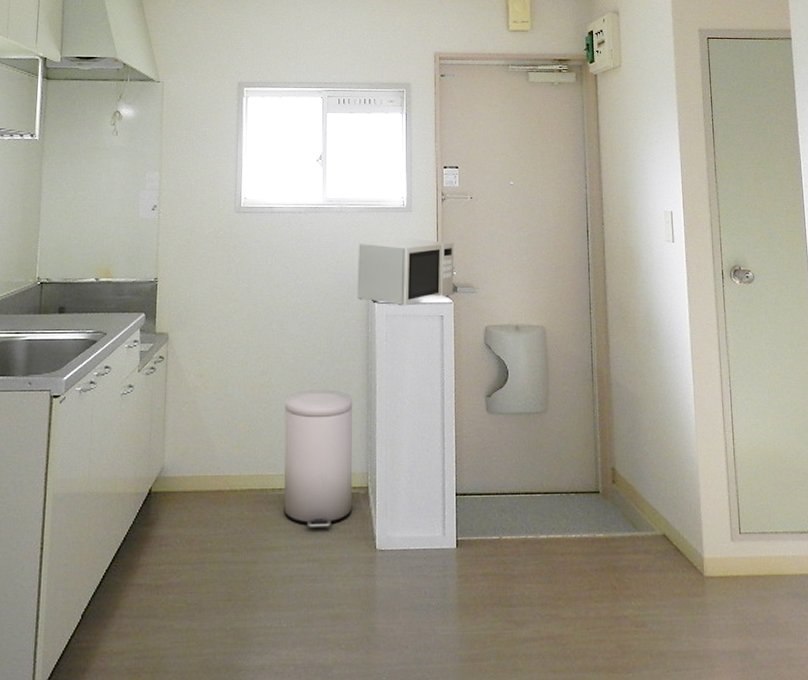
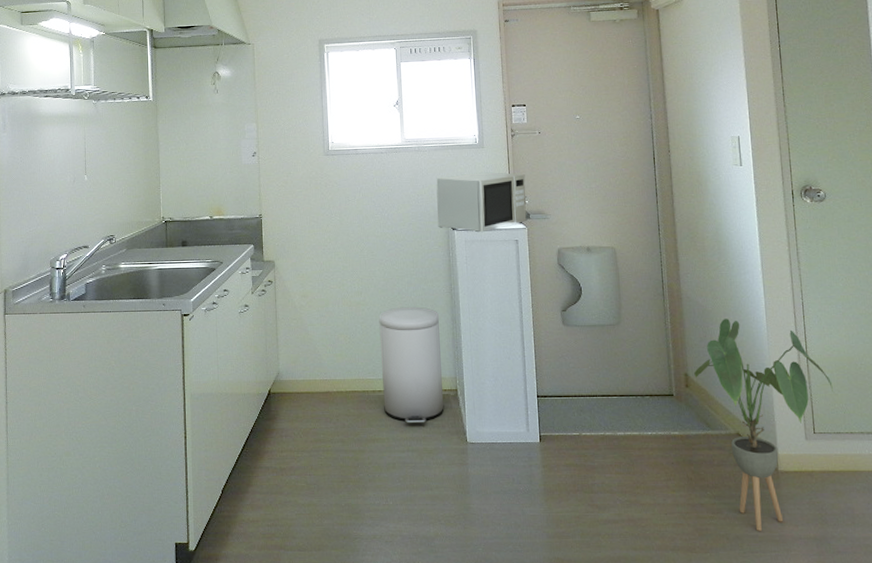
house plant: none [621,407,760,645] -> present [694,319,835,531]

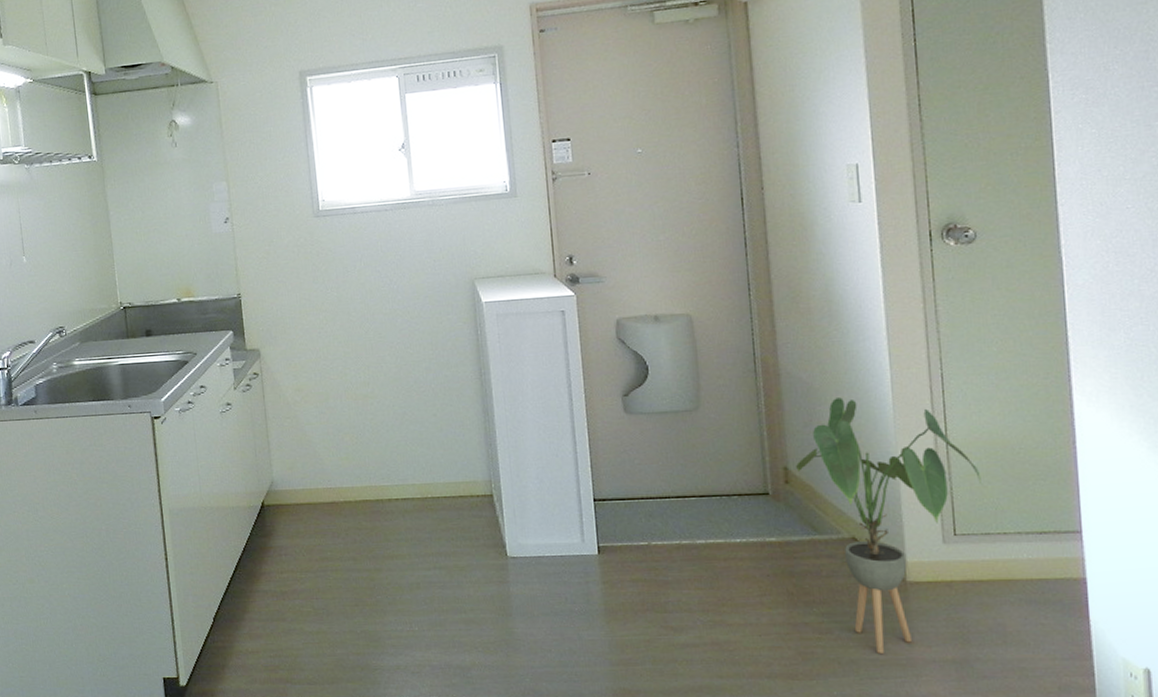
pedal bin: present [379,306,444,424] -> none [391,397,478,537]
microwave: present [436,172,527,233] -> none [457,227,575,304]

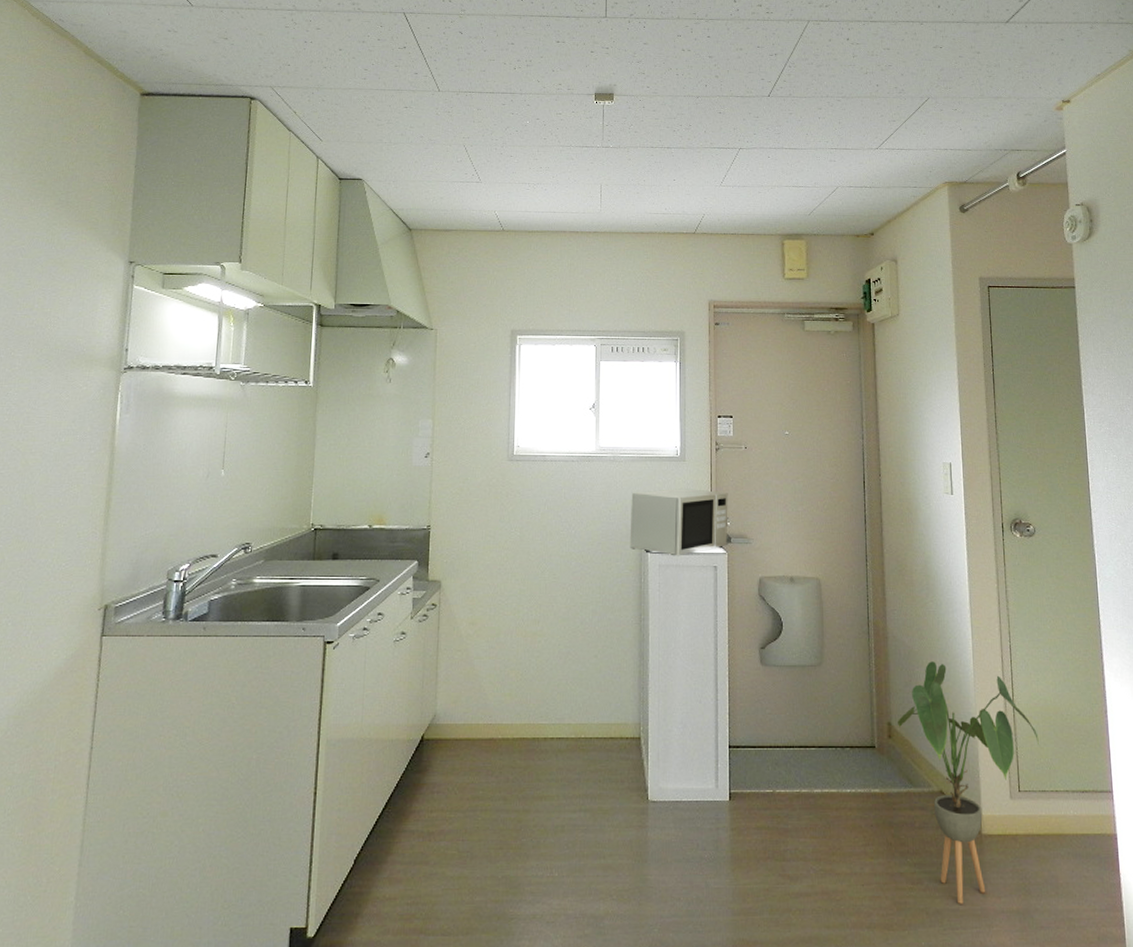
microwave: none [457,227,575,304] -> present [629,489,728,556]

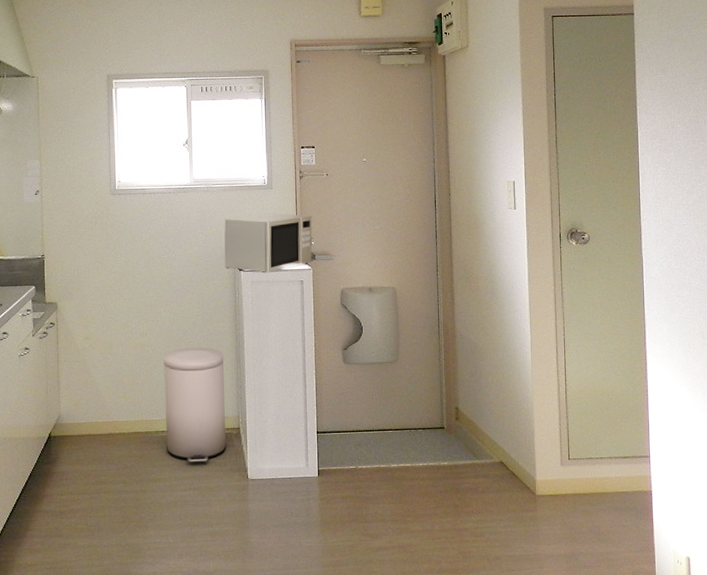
pedal bin: none [556,639,625,778] -> present [163,347,227,463]
house plant: present [898,661,1040,904] -> none [464,355,588,551]

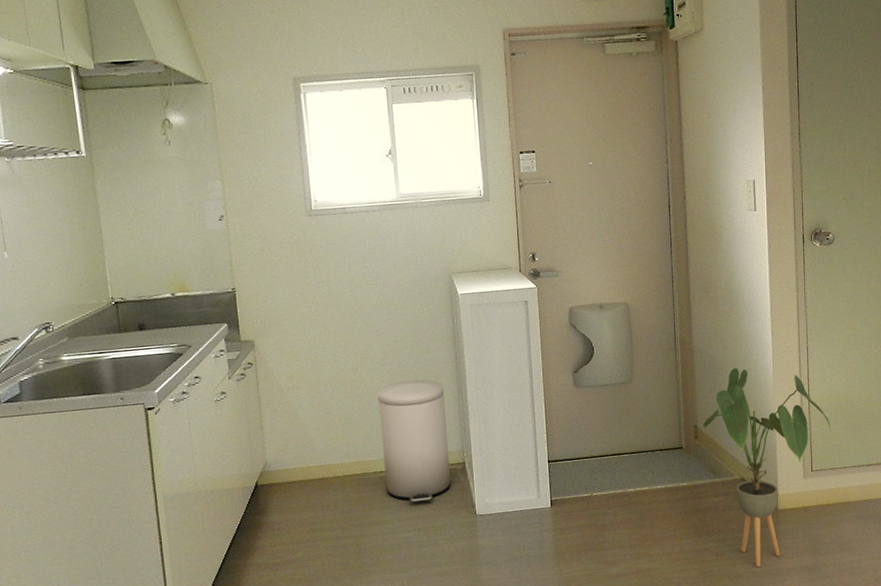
microwave: present [224,213,313,274] -> none [437,228,537,295]
house plant: none [464,355,588,551] -> present [703,368,832,567]

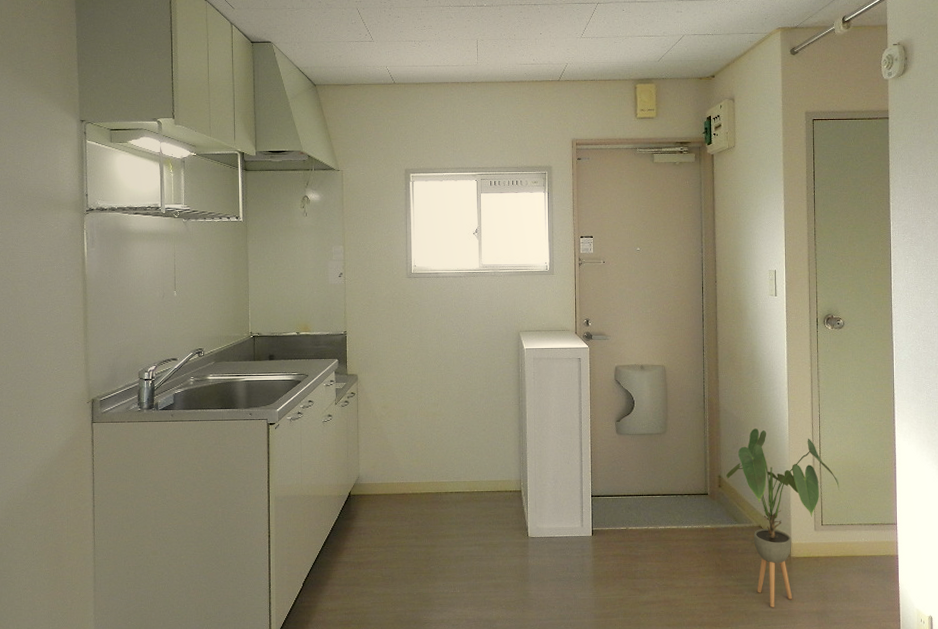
pedal bin: present [377,379,452,503] -> none [453,417,509,522]

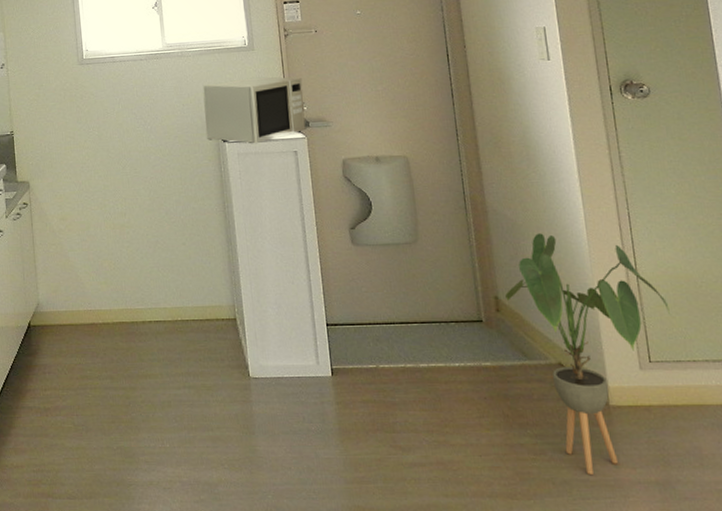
microwave: none [509,297,590,351] -> present [203,76,306,144]

